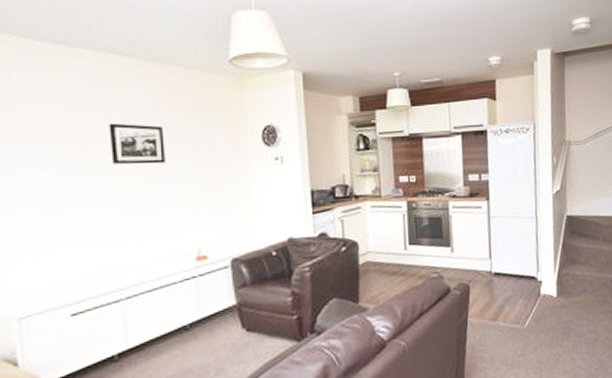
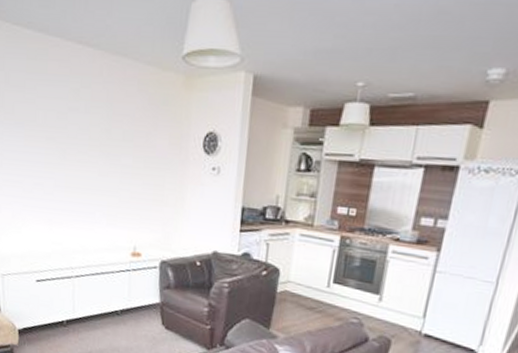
picture frame: present [108,123,165,165] -> none [73,115,117,160]

